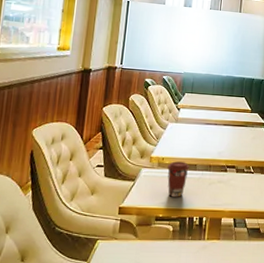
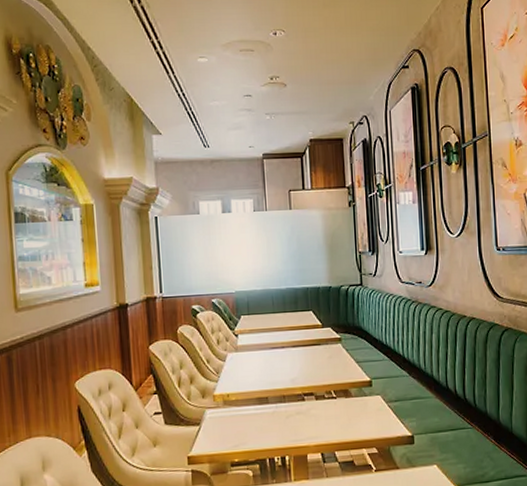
coffee cup: present [166,161,189,197] -> none [234,395,260,438]

